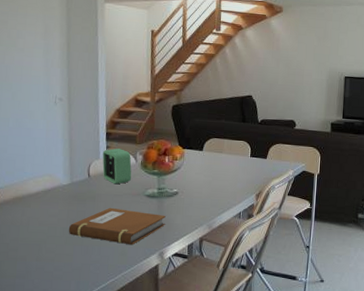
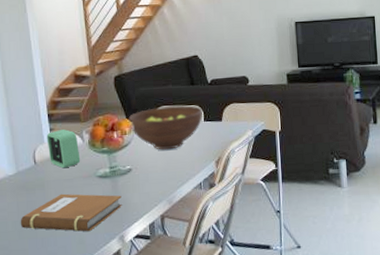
fruit bowl: none [180,139,250,179] -> present [128,105,203,150]

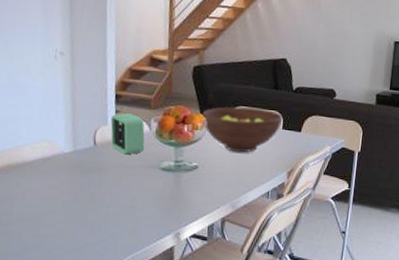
notebook: present [20,193,122,232] -> none [70,180,183,224]

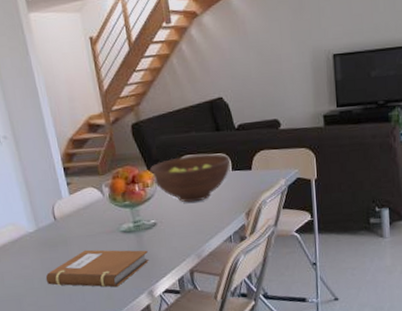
notebook: none [70,180,183,224] -> present [45,249,149,288]
alarm clock: present [110,113,145,155] -> none [64,183,102,224]

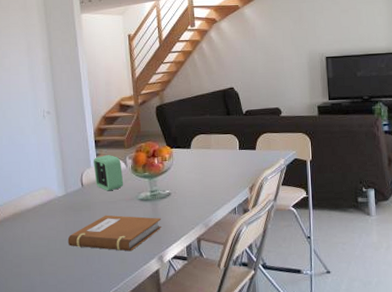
alarm clock: none [64,183,102,224] -> present [93,155,124,191]
fruit bowl: present [149,154,231,203] -> none [168,134,238,176]

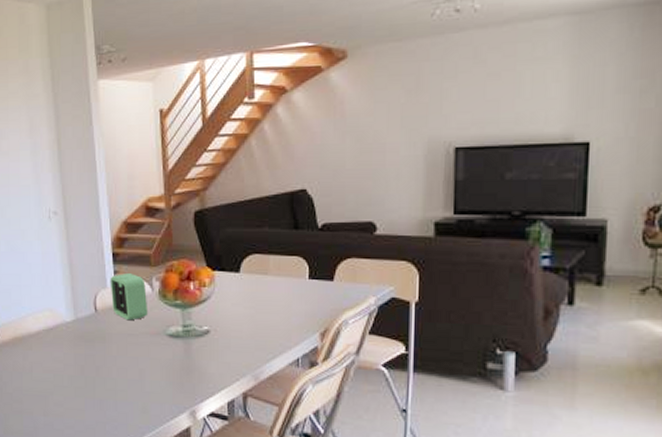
notebook: present [67,215,161,252] -> none [77,350,195,400]

